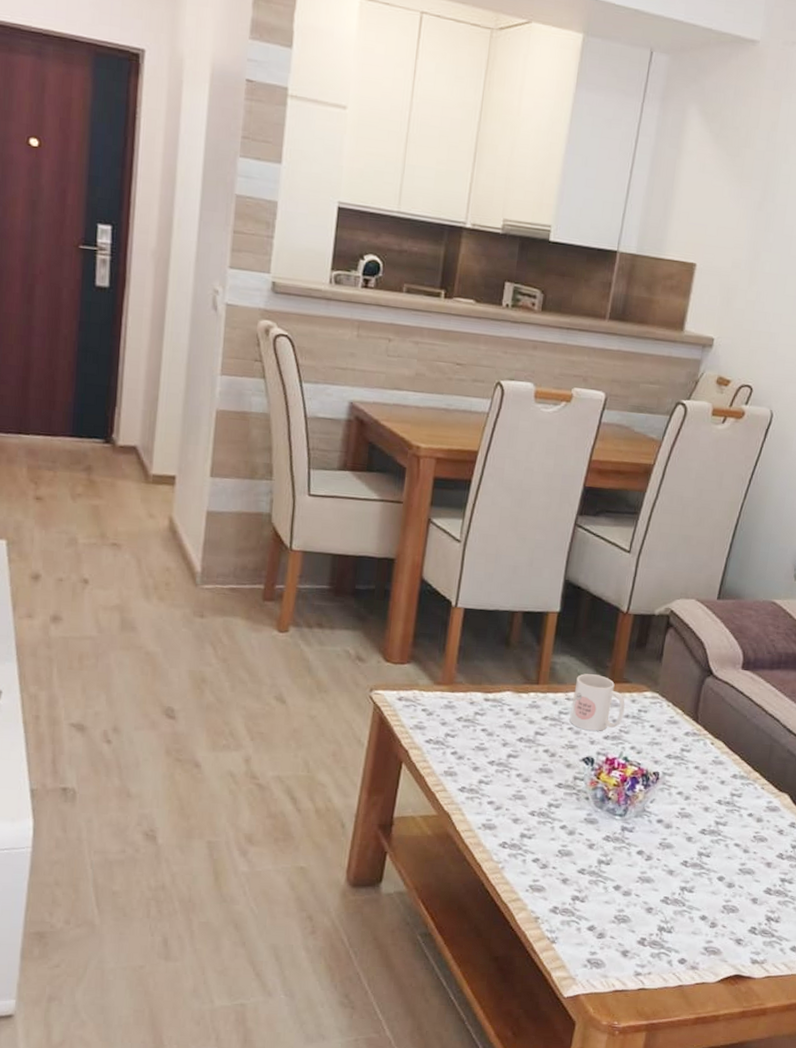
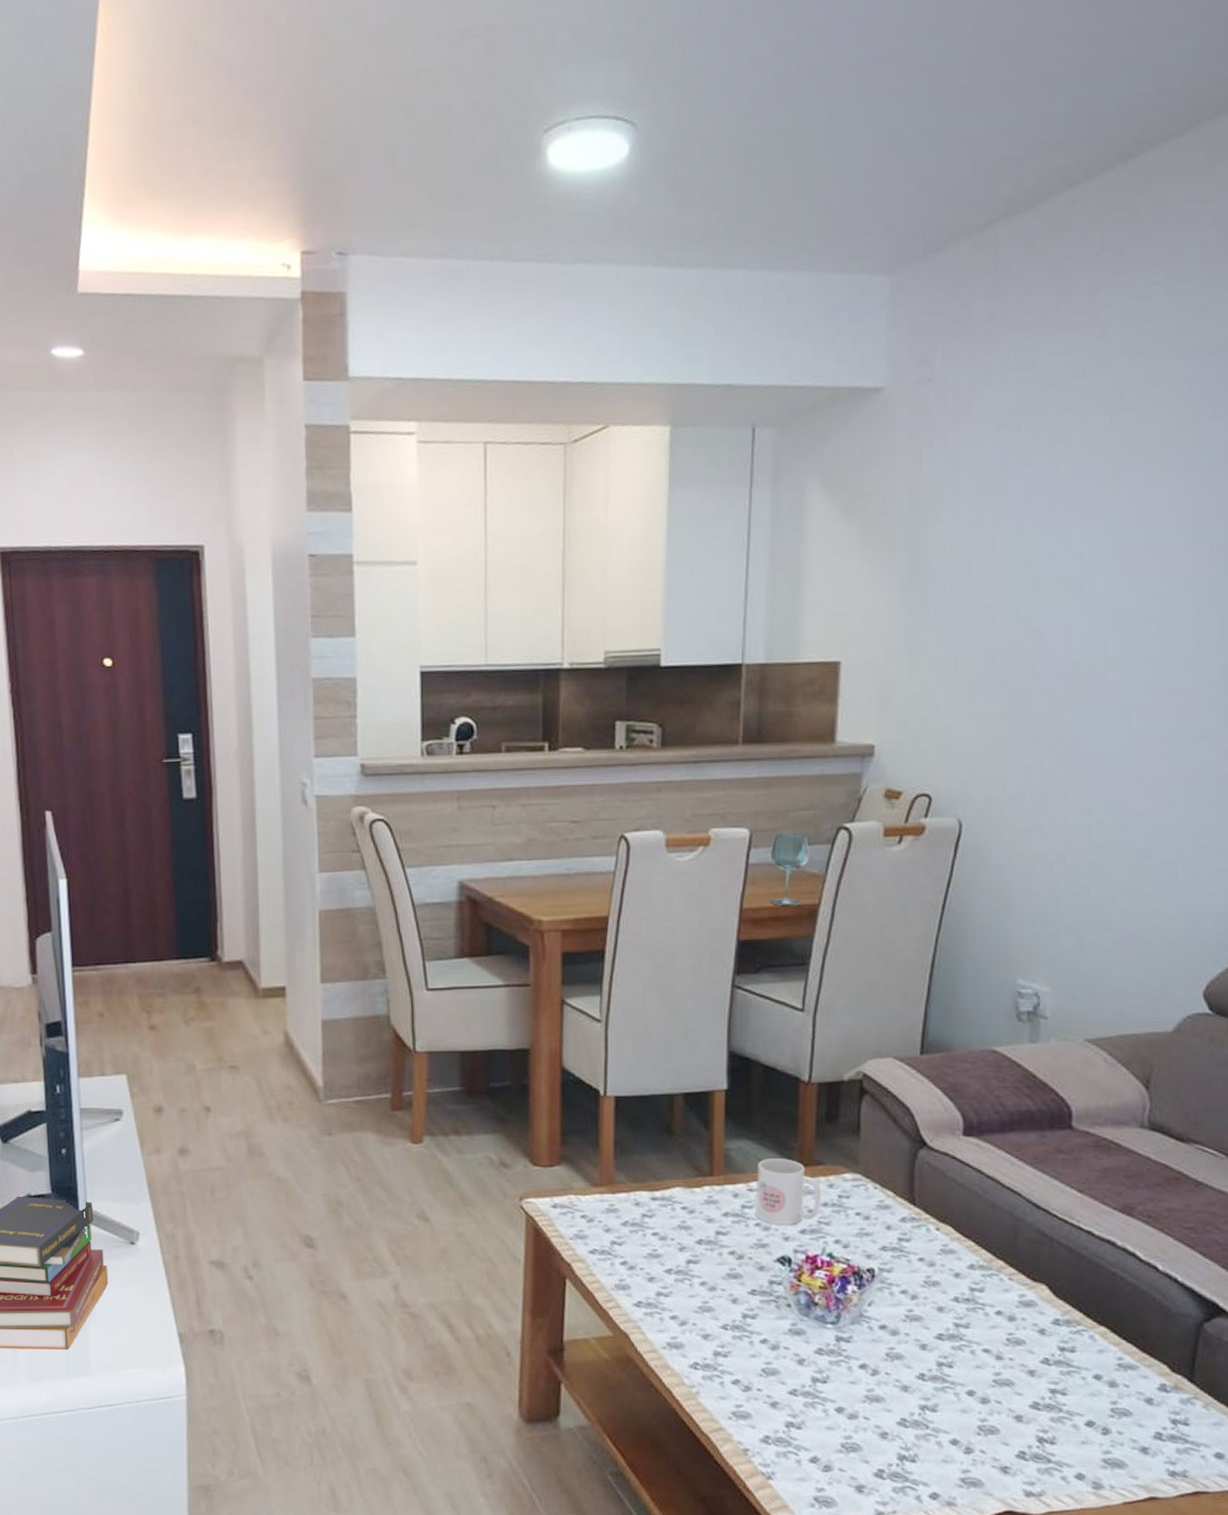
wine glass: none [614,400,652,464] -> present [768,832,809,906]

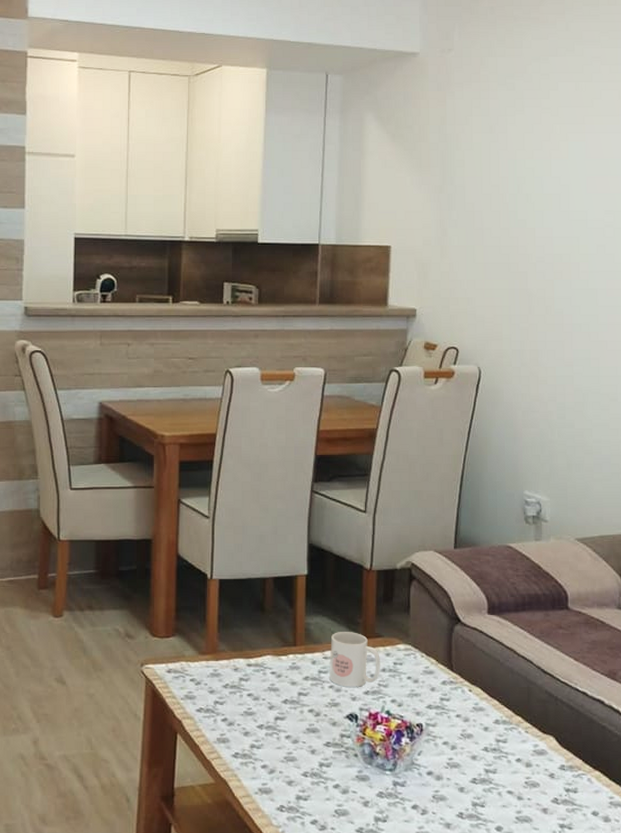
wine glass: present [768,832,809,906] -> none [338,373,369,430]

